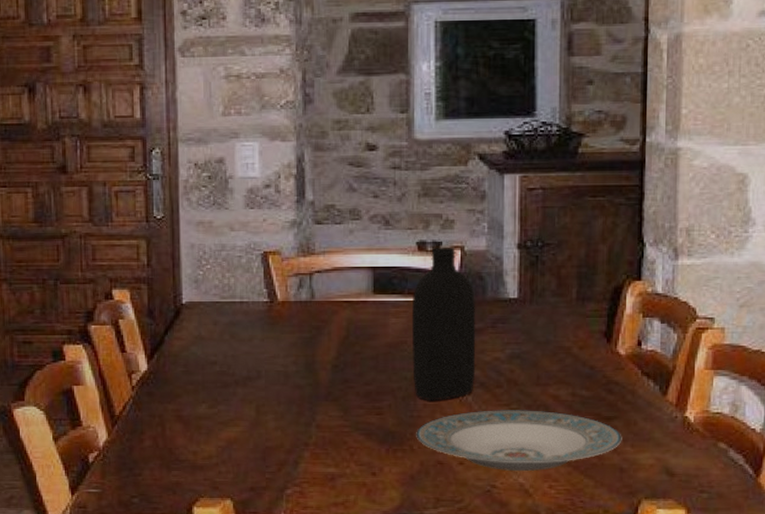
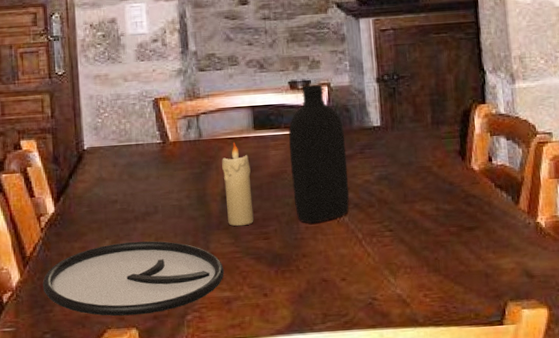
plate: none [131,407,330,485] -> present [42,241,224,316]
candle: none [334,306,367,399] -> present [221,142,254,227]
plate: present [416,410,622,472] -> none [301,226,485,284]

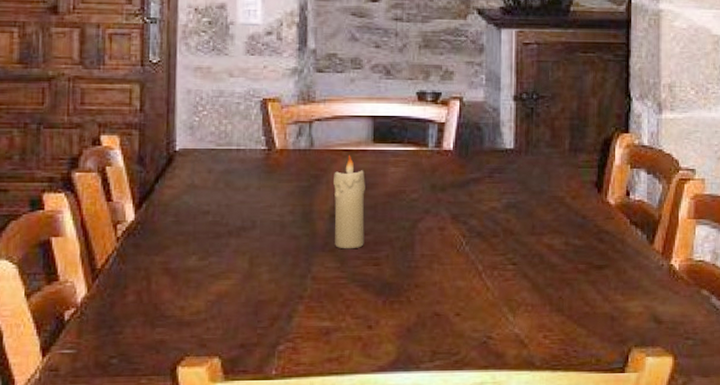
plate: present [42,241,224,316] -> none [113,259,325,343]
bottle: present [288,84,349,224] -> none [410,97,474,251]

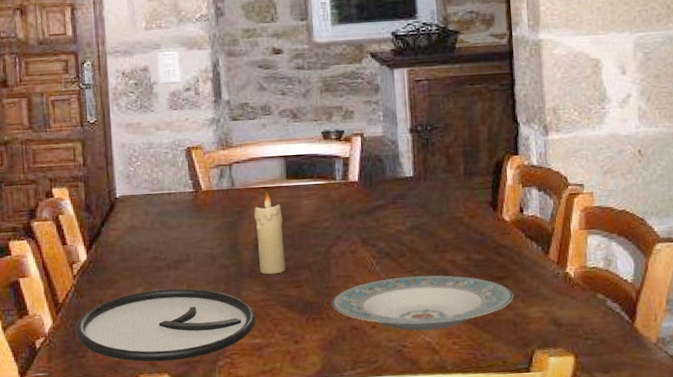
plate: none [113,259,325,343] -> present [75,288,256,362]
plate: none [413,259,613,322] -> present [332,275,514,331]

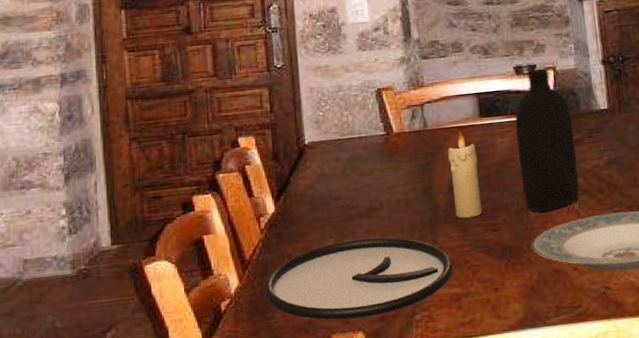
bottle: none [321,134,381,273] -> present [515,68,579,213]

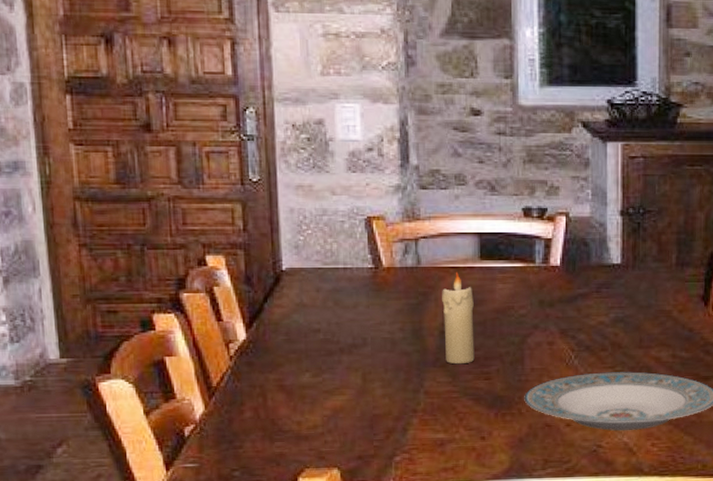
plate: present [263,237,453,320] -> none [231,375,438,455]
bottle: present [515,68,579,213] -> none [518,213,581,365]

